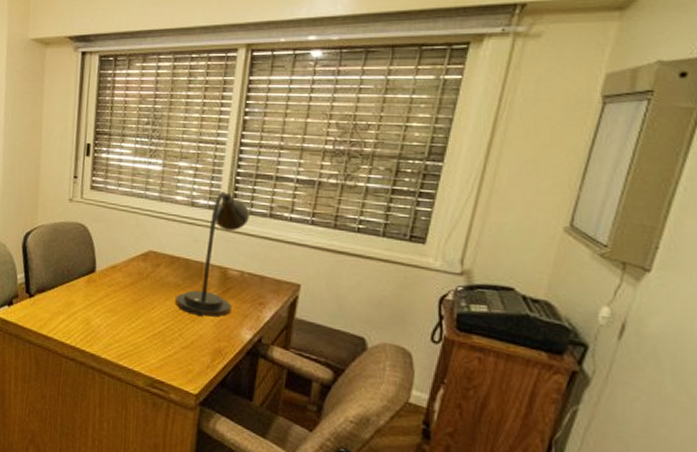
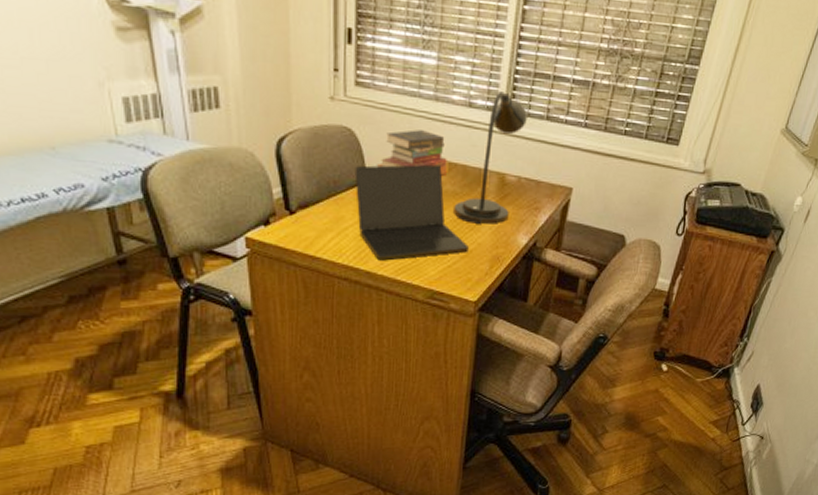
laptop: none [85,257,190,345] -> present [354,164,469,261]
books: none [104,226,171,268] -> present [376,129,448,176]

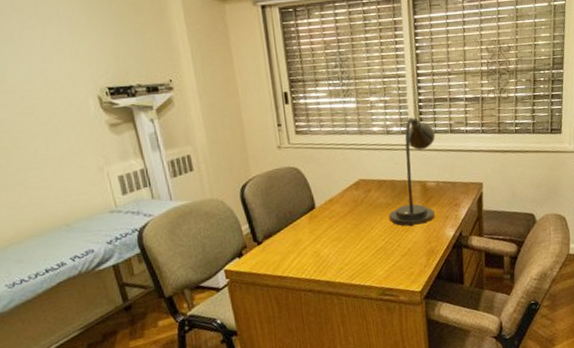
laptop: present [354,164,469,261] -> none [304,183,407,271]
books: present [376,129,448,176] -> none [321,158,379,195]

